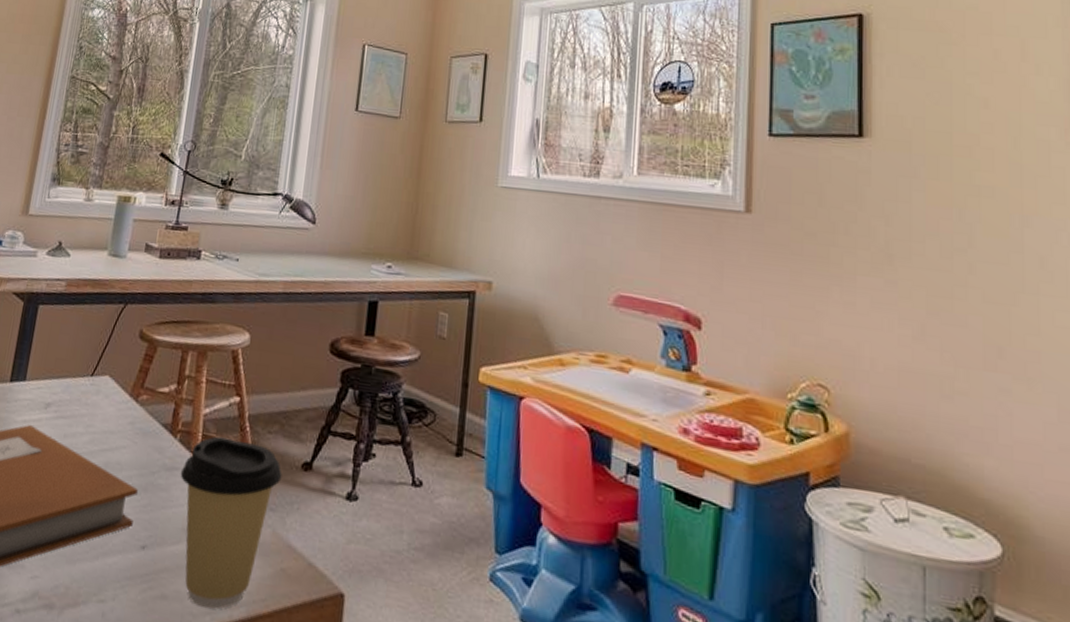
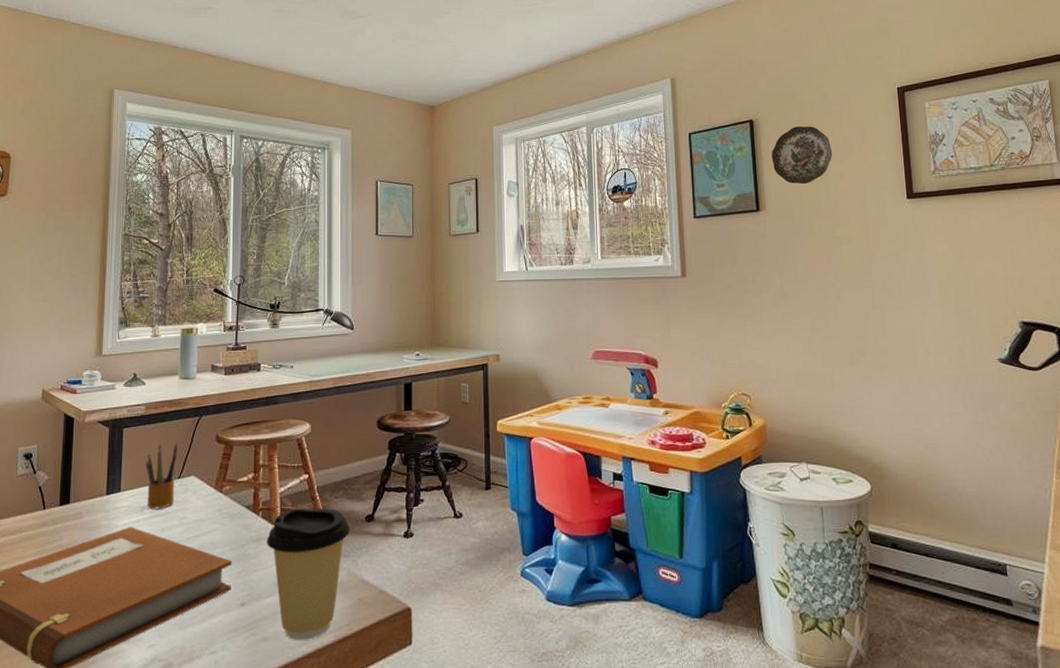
pencil box: none [52,329,96,410] -> present [146,443,178,510]
decorative plate: none [886,28,976,108] -> present [771,126,833,185]

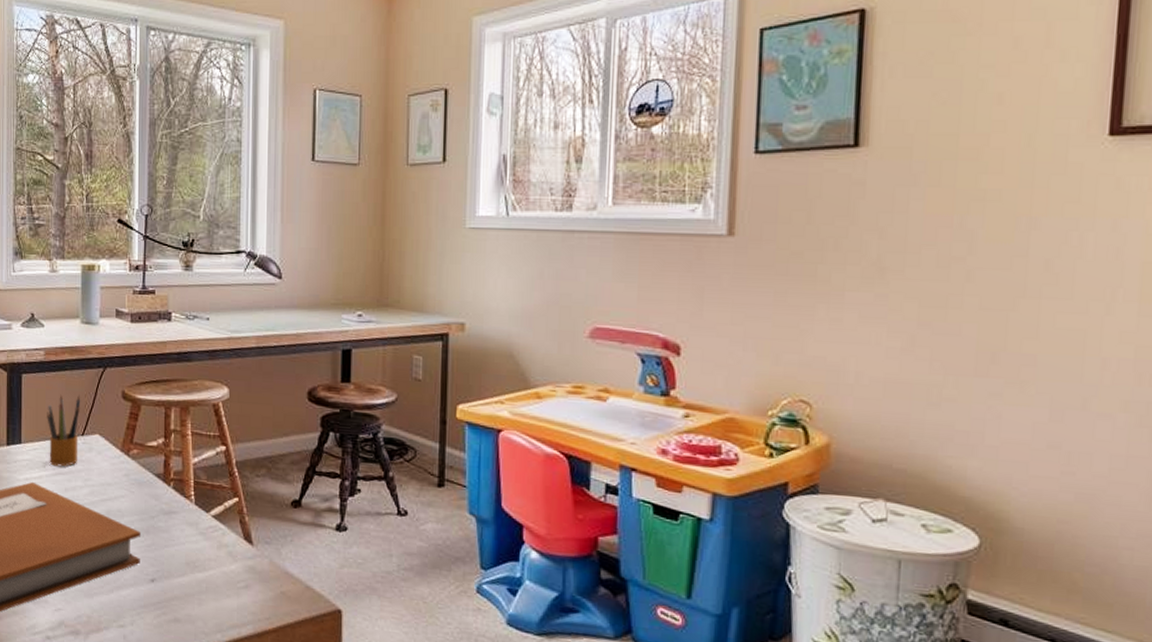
coffee cup: present [266,508,350,641] -> none [178,482,273,628]
decorative plate: present [771,126,833,185] -> none [888,19,992,109]

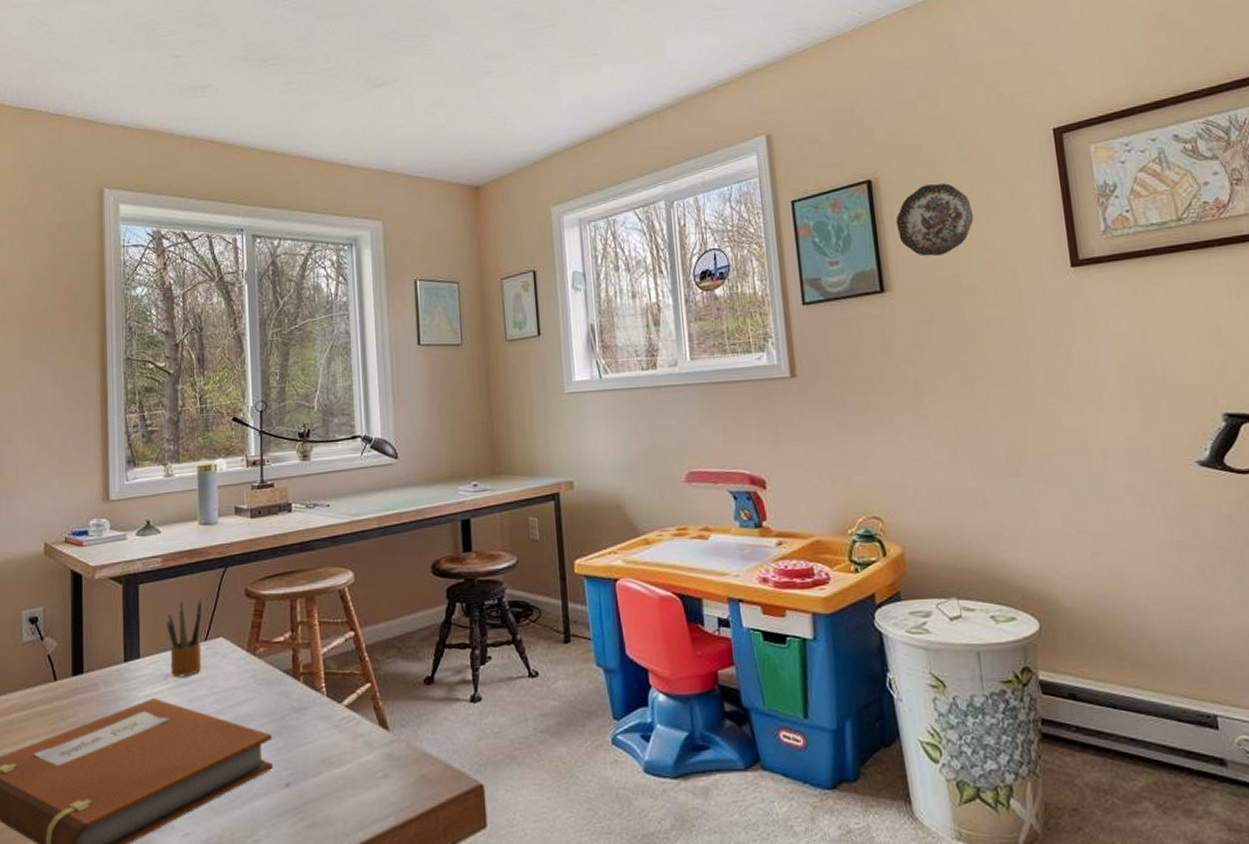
decorative plate: none [888,19,992,109] -> present [896,183,974,257]

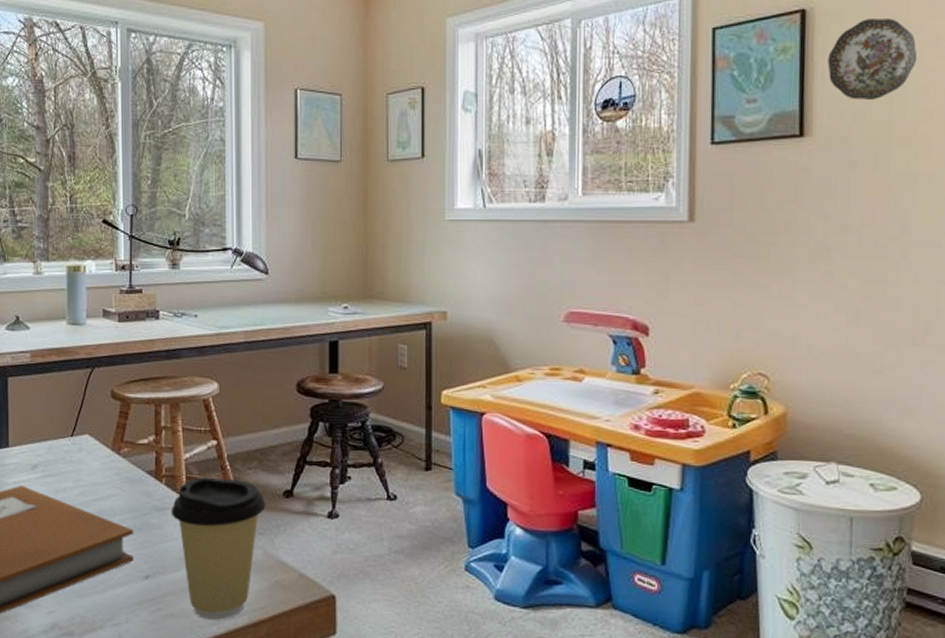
pencil box: present [166,599,203,678] -> none [34,396,70,469]
coffee cup: none [309,670,407,826] -> present [170,477,266,621]

